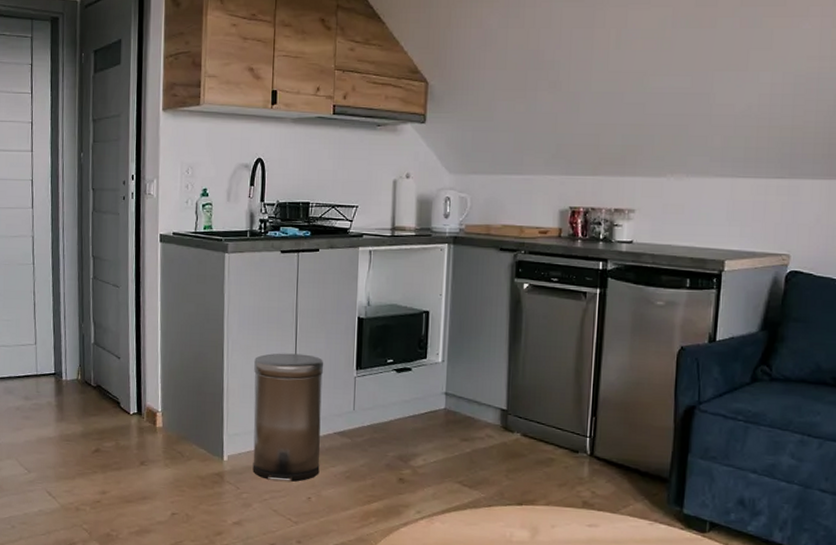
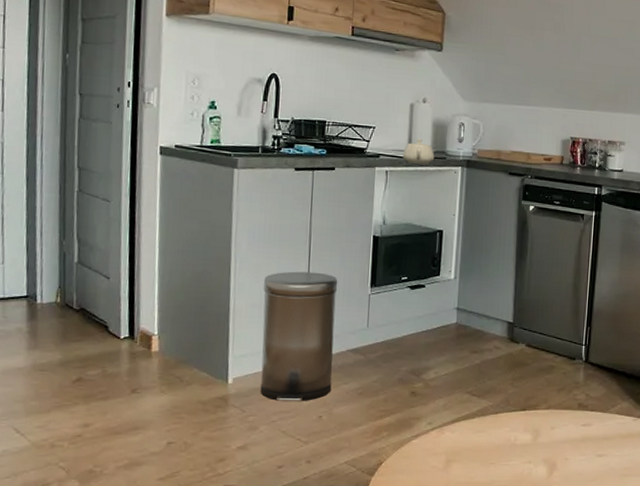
teapot: none [386,216,420,244] -> present [402,138,435,165]

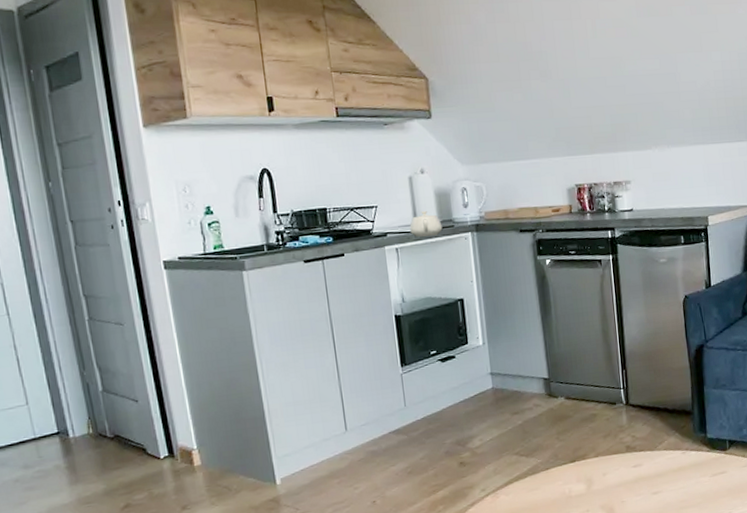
pedal bin: present [260,271,338,402] -> none [293,360,381,494]

